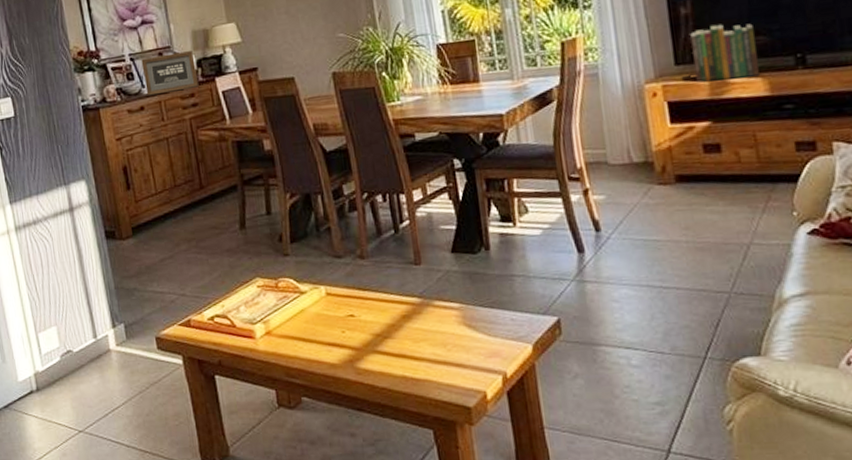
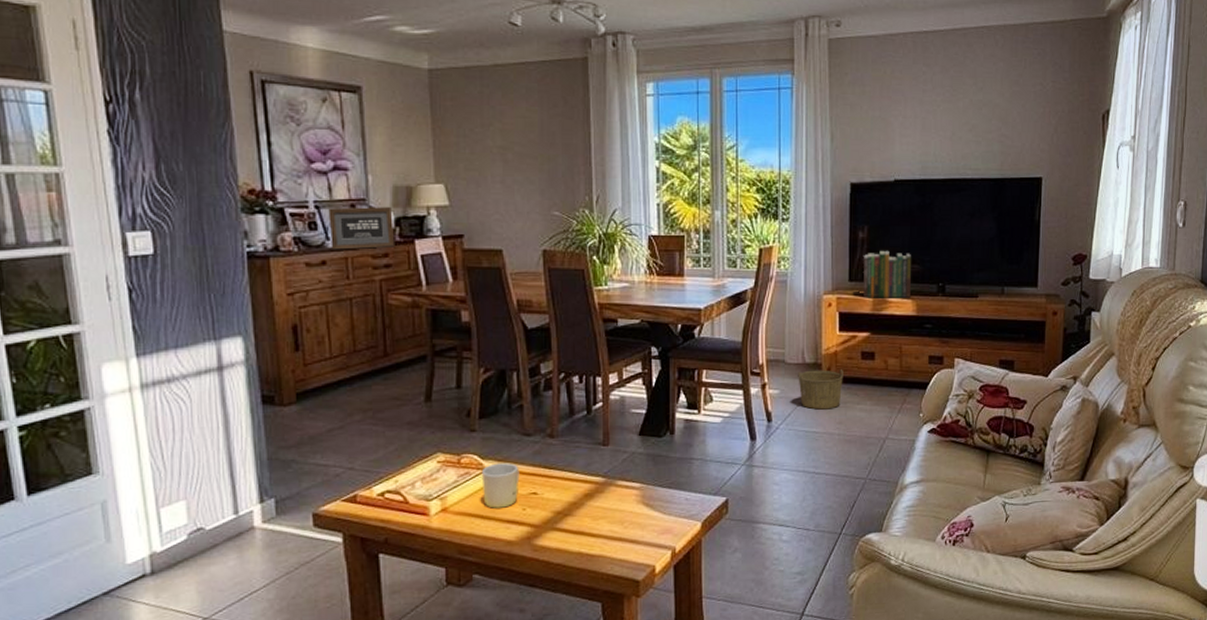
mug: none [298,285,336,331] -> present [481,463,520,508]
basket: none [625,166,684,215] -> present [798,369,843,410]

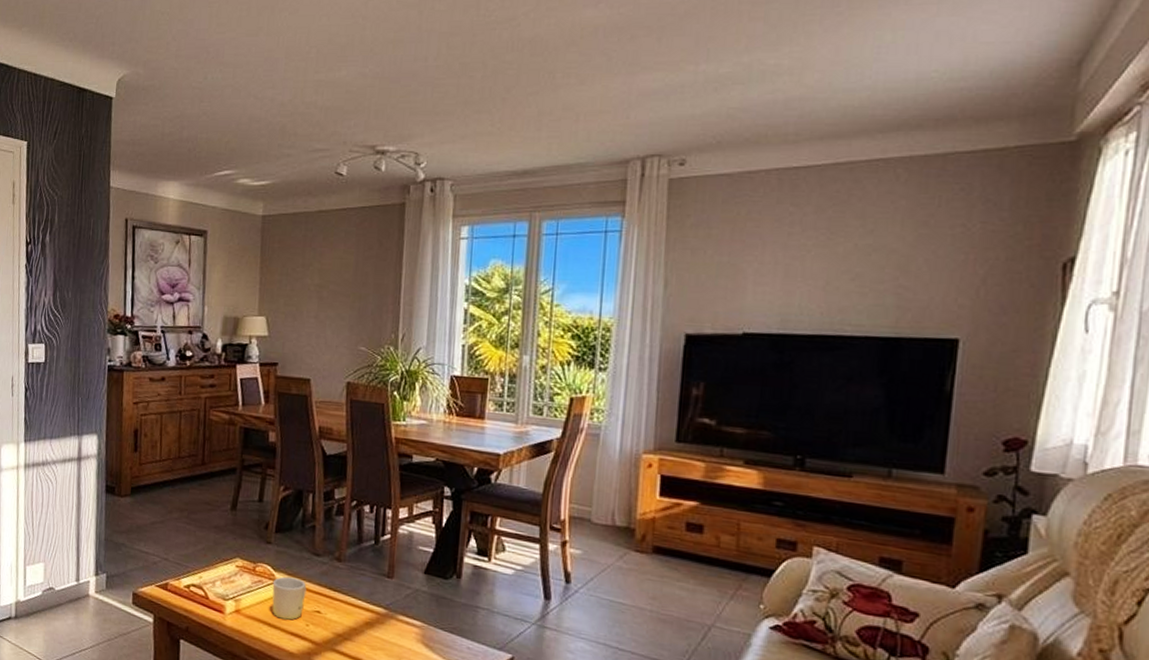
picture frame: present [328,207,395,250] -> none [170,333,221,371]
basket: present [798,369,843,410] -> none [605,534,662,582]
books: present [862,250,912,300] -> none [693,411,761,469]

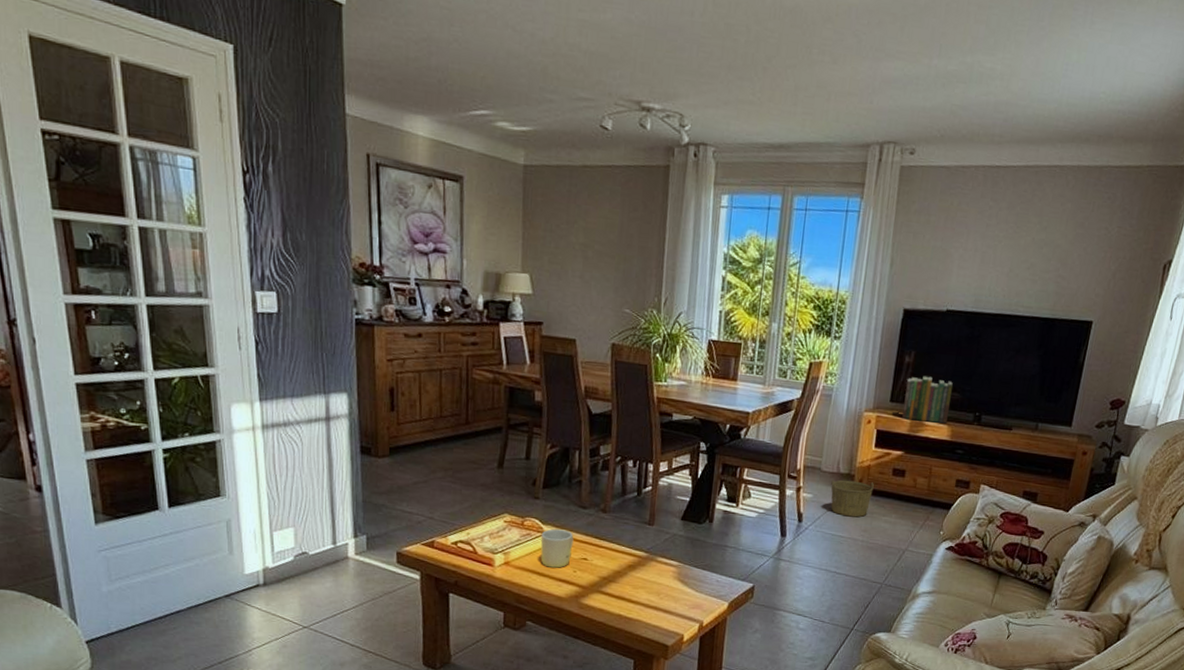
basket: none [605,534,662,582] -> present [831,480,874,518]
books: none [693,411,761,469] -> present [902,376,954,424]

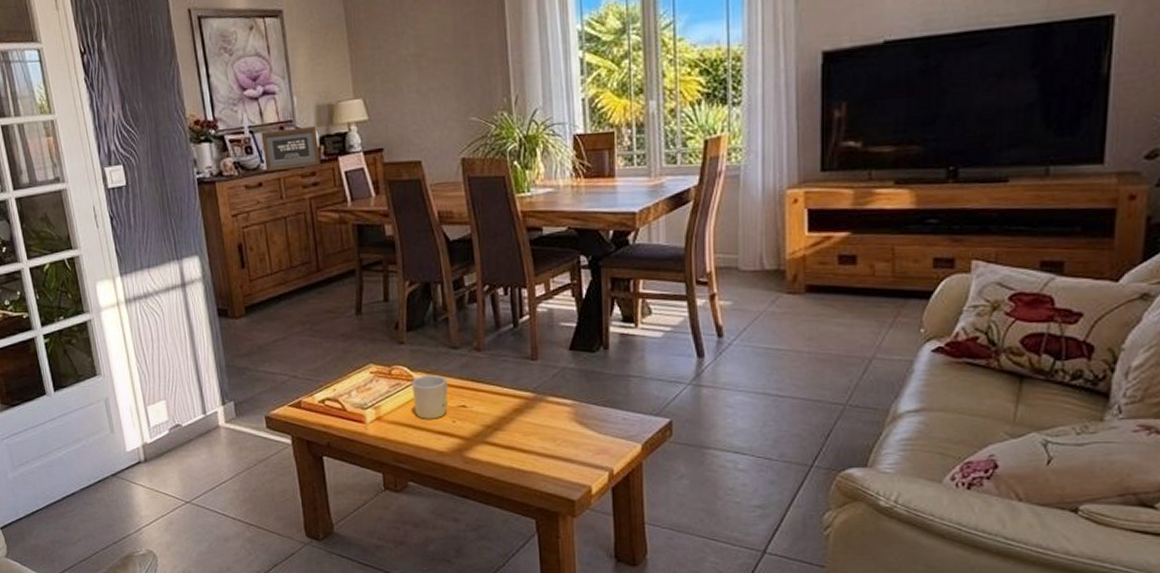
picture frame: none [426,286,483,328] -> present [261,126,321,172]
basket: present [831,480,874,518] -> none [755,276,814,324]
books: present [902,376,954,424] -> none [839,130,910,191]

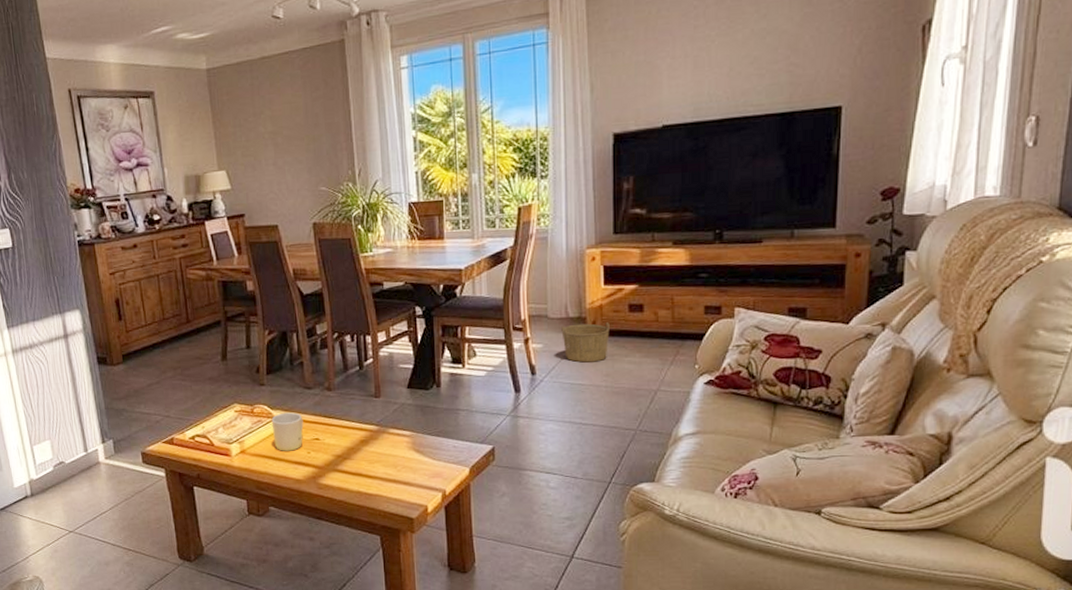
picture frame: present [261,126,321,172] -> none [135,195,190,235]
basket: none [755,276,814,324] -> present [561,322,610,363]

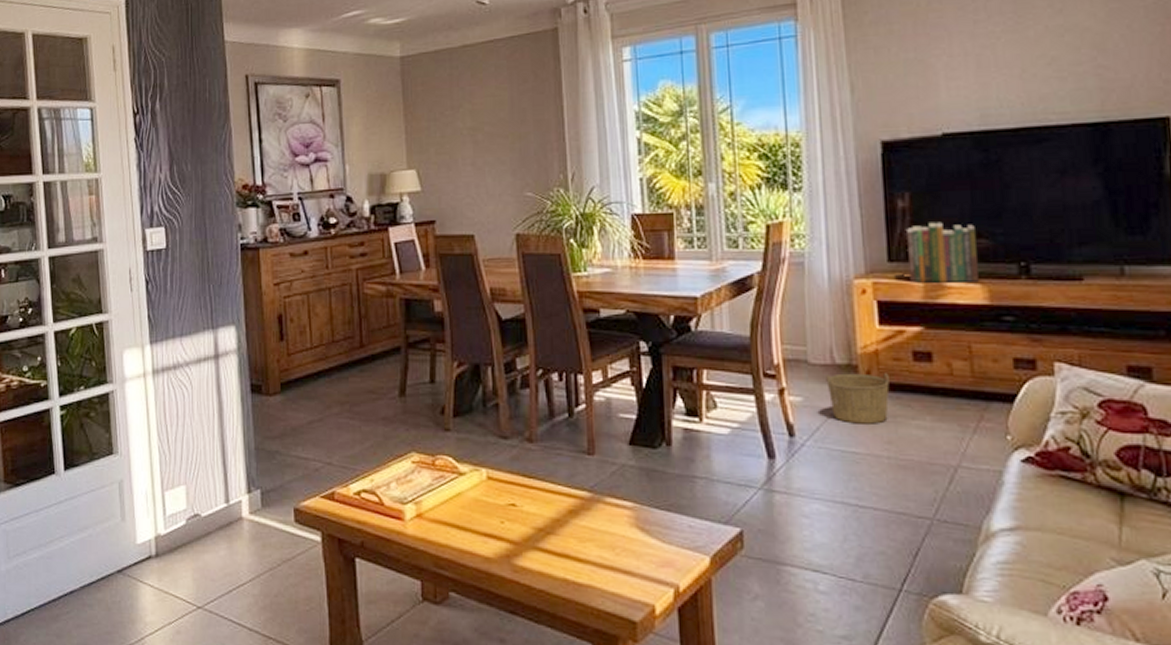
mug: present [271,412,304,451] -> none [456,467,497,519]
books: none [628,199,684,251] -> present [905,222,979,284]

